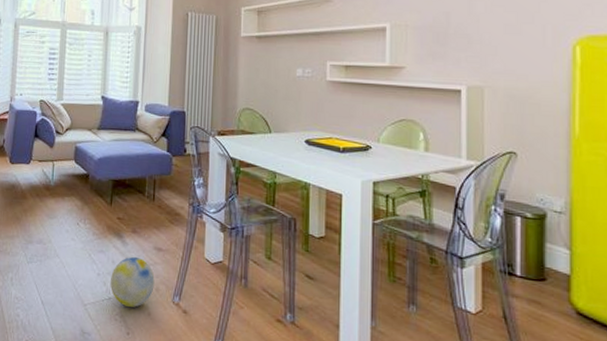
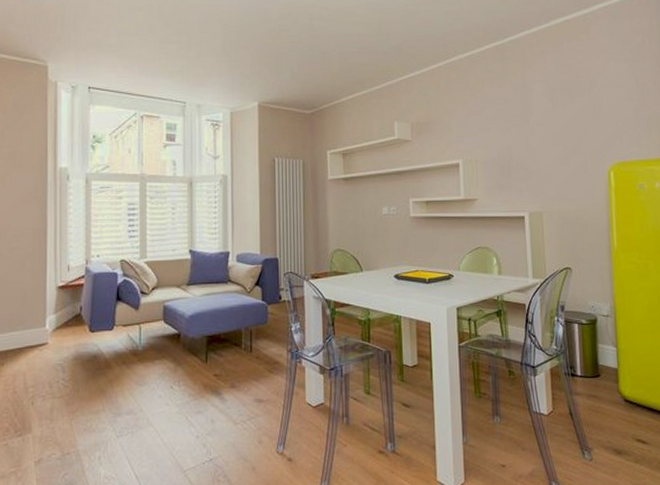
ball: present [110,256,155,307] -> none [211,412,257,465]

